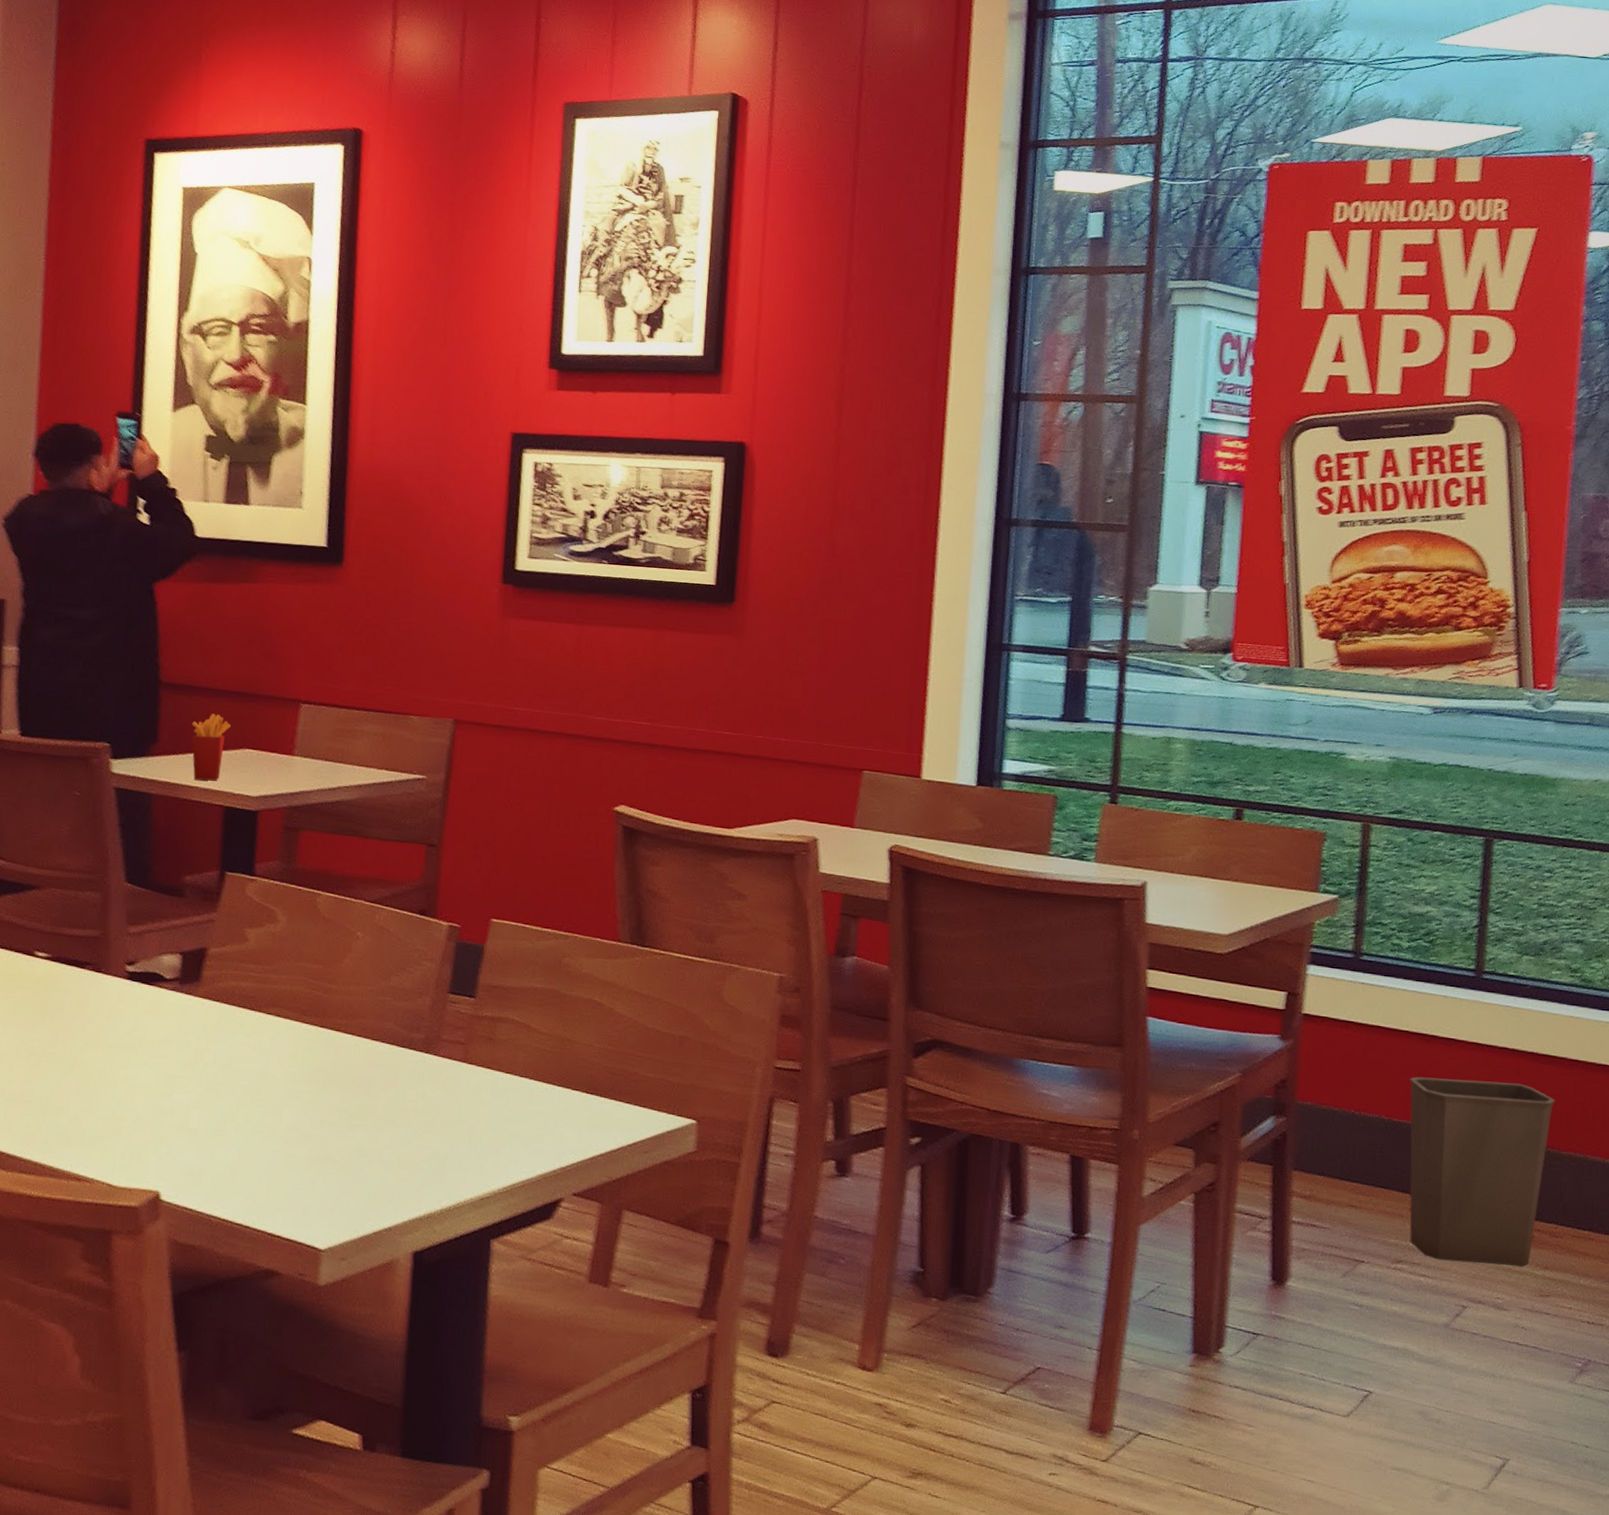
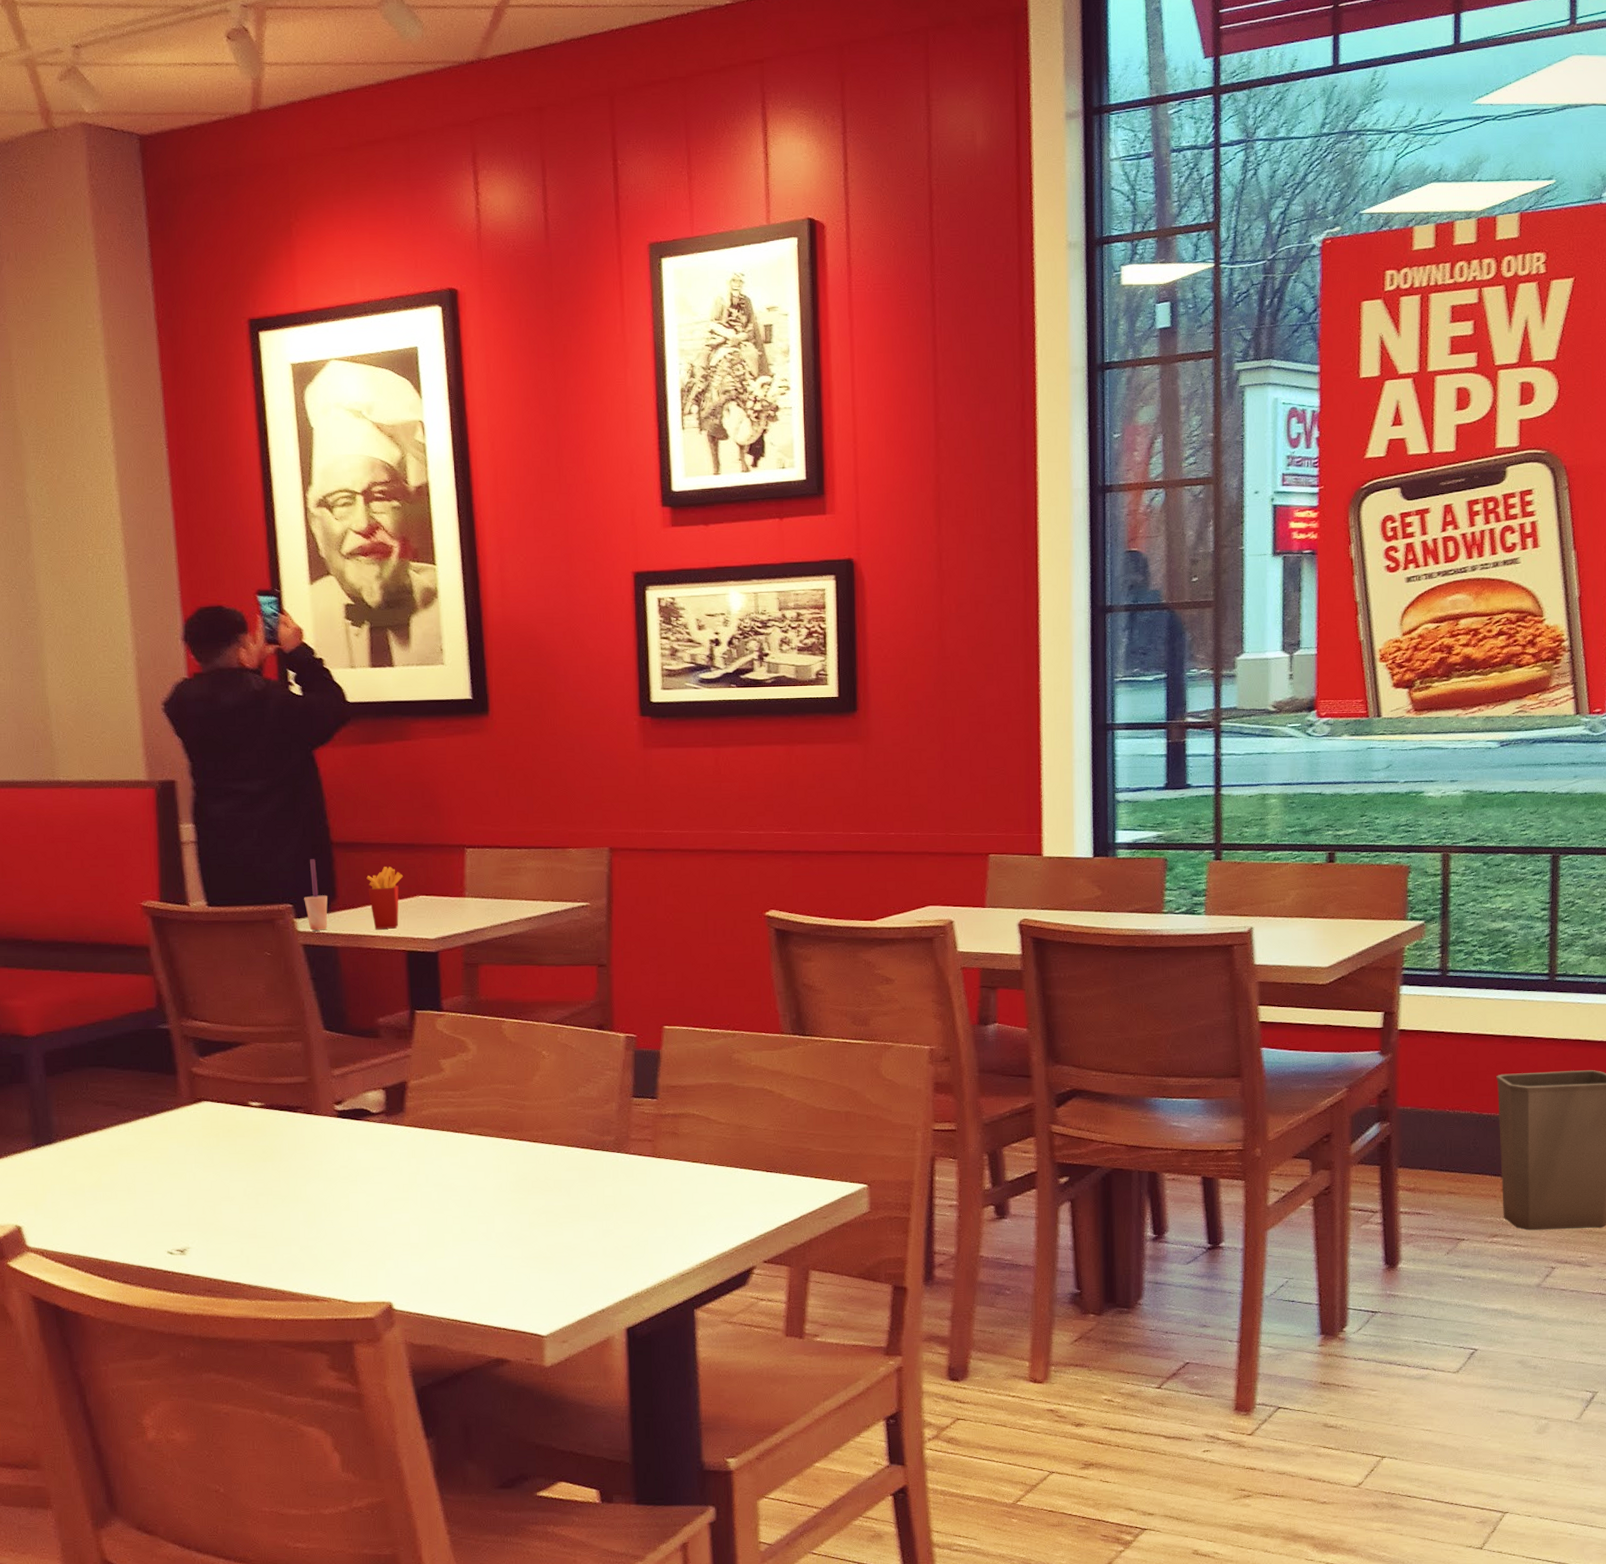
beverage cup: none [123,697,148,775] -> present [304,859,328,931]

